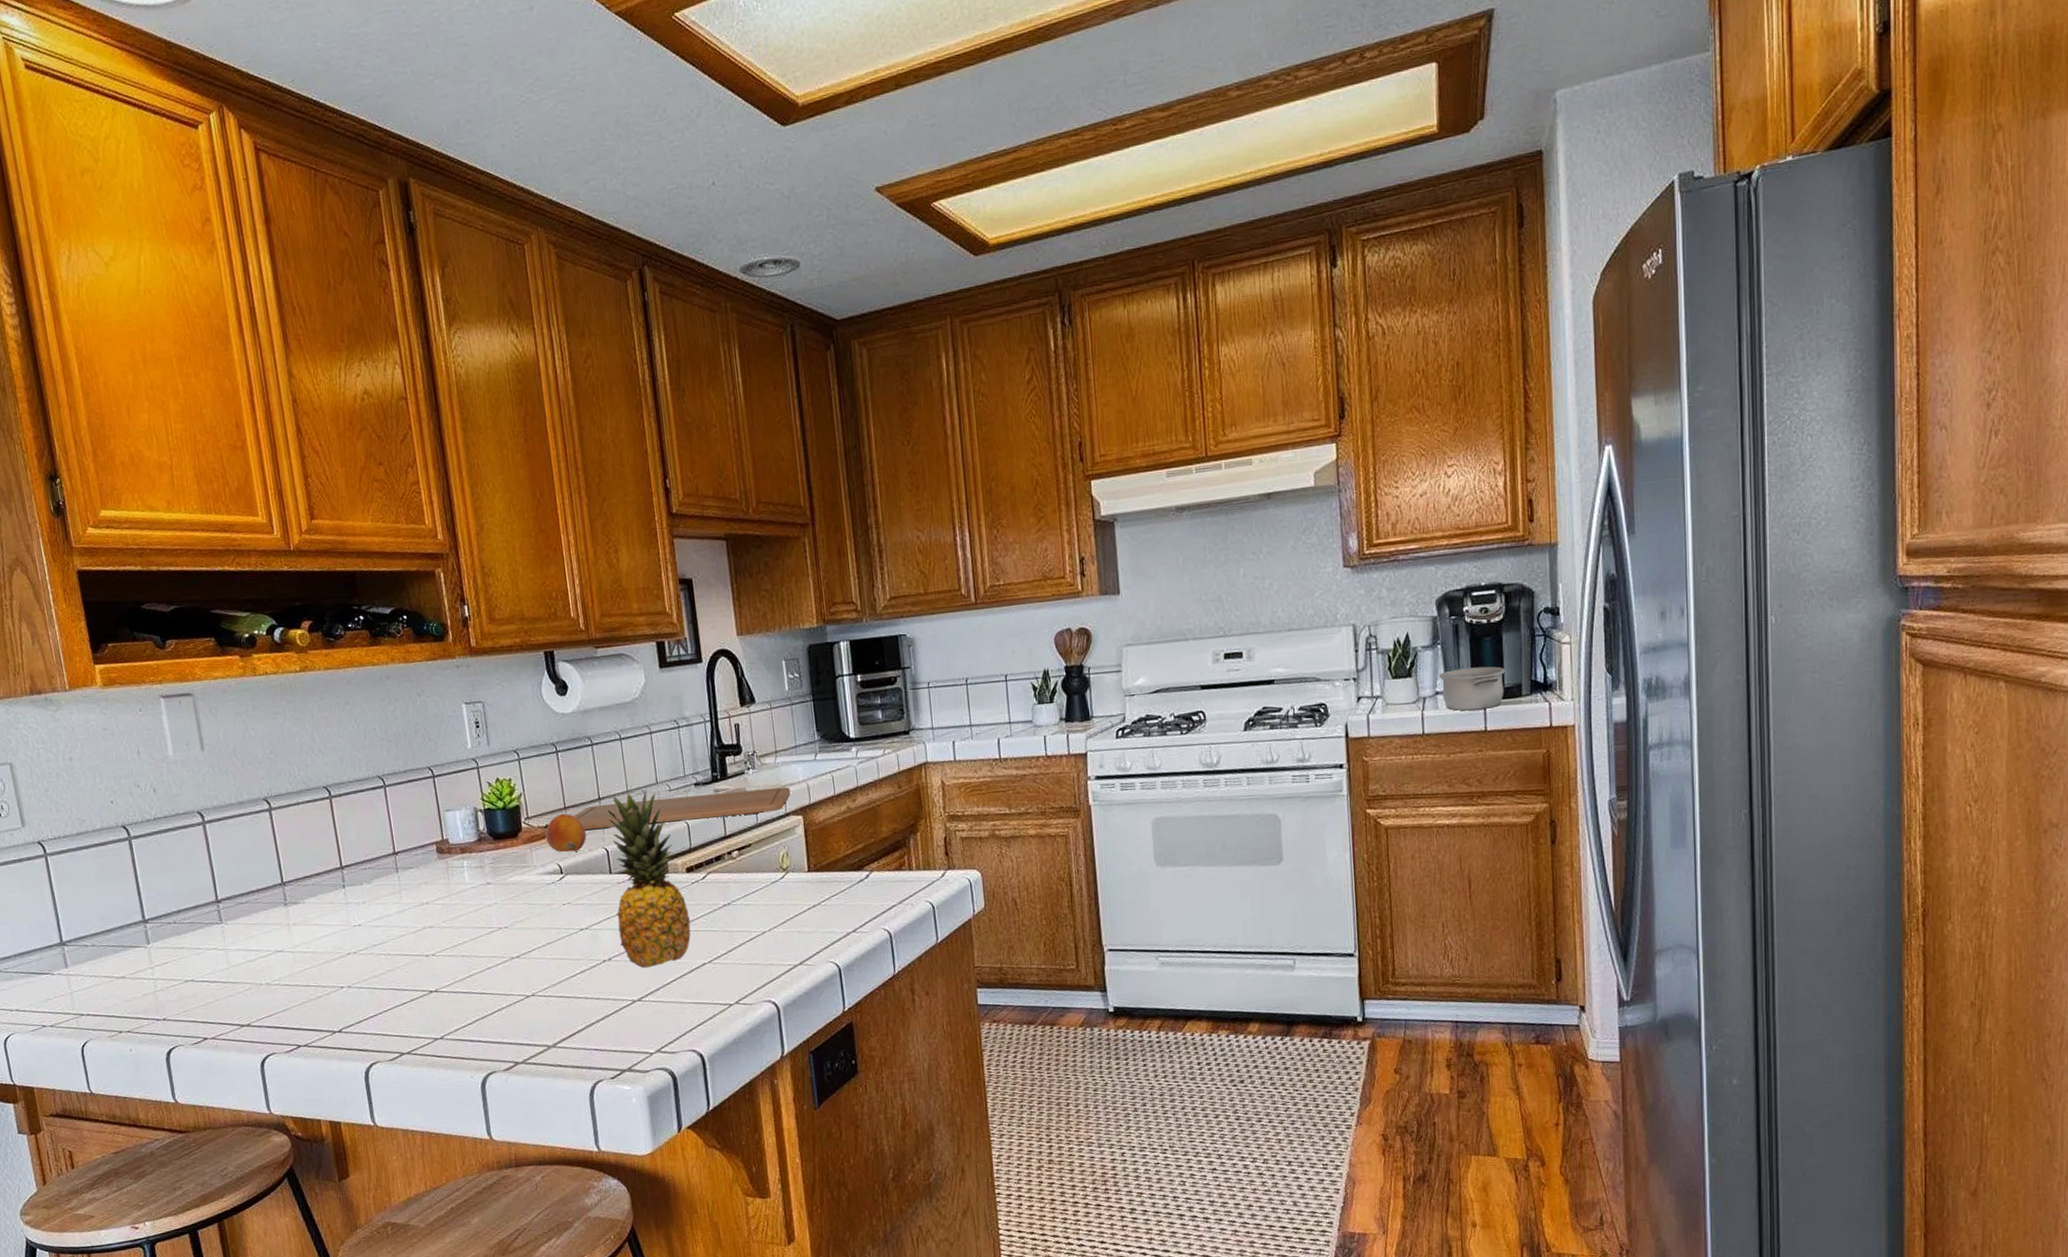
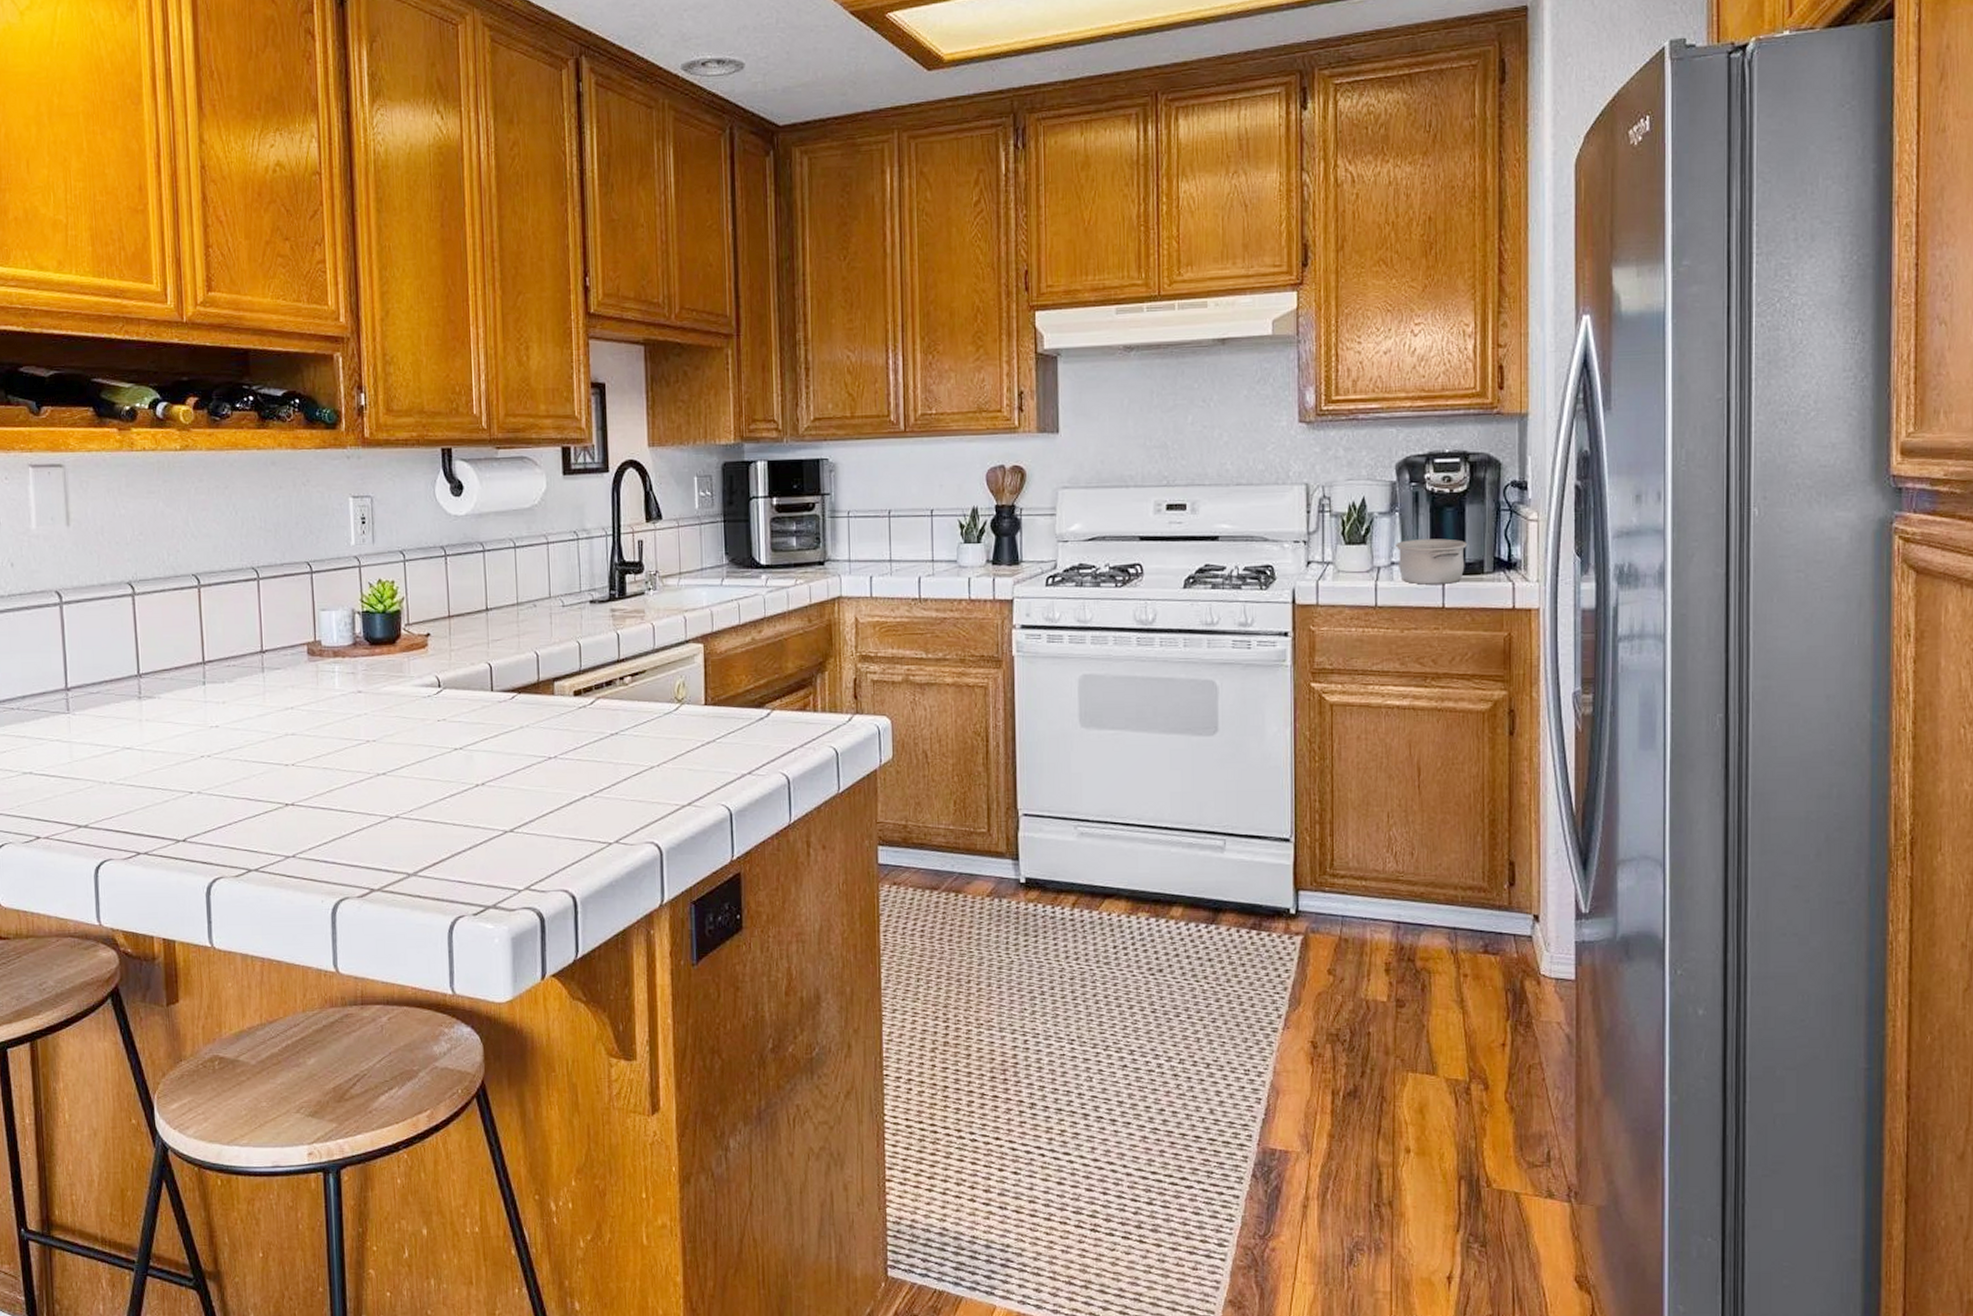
fruit: present [545,813,587,853] -> none [425,622,470,665]
chopping board: present [573,787,790,830] -> none [457,611,692,642]
fruit: present [607,790,691,969] -> none [494,604,574,797]

